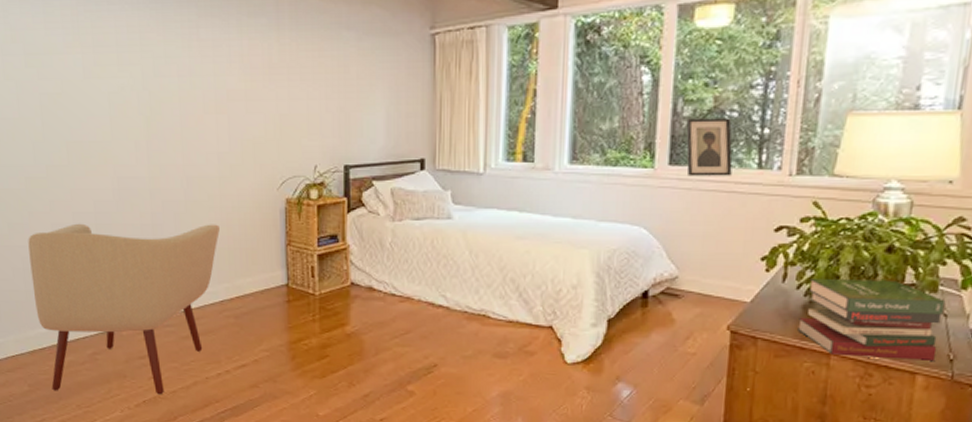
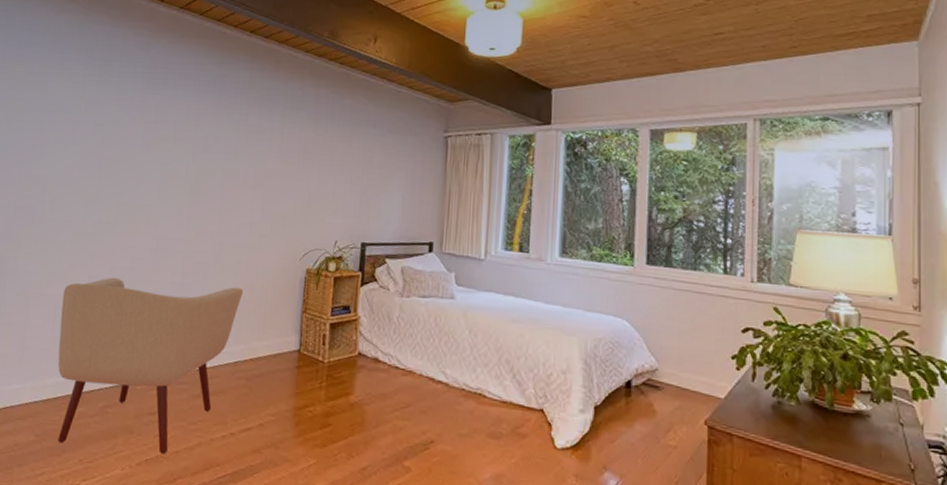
picture frame: present [686,118,733,176] -> none [660,225,702,279]
books: present [798,279,946,360] -> none [769,380,900,469]

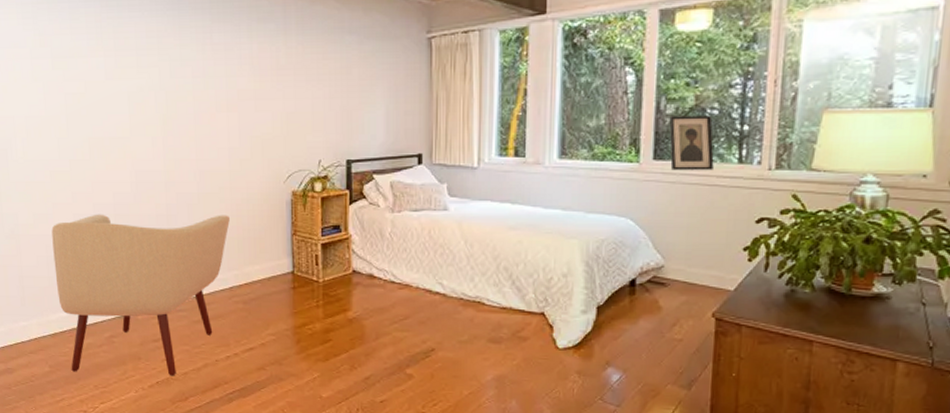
picture frame: none [660,225,702,279] -> present [669,115,714,171]

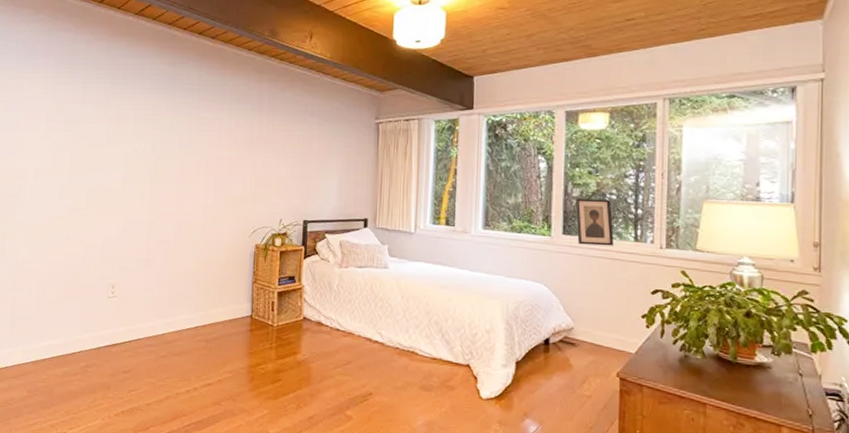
armchair: present [51,214,230,376] -> none [43,255,200,407]

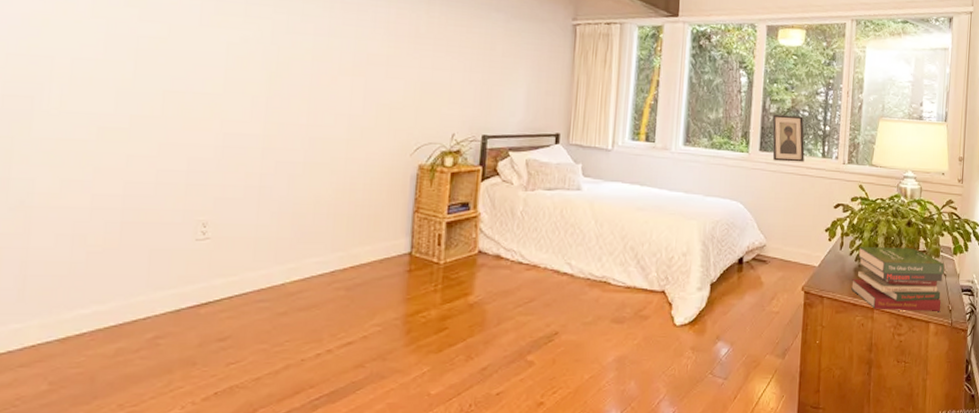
books: none [676,336,800,415] -> present [851,247,945,311]

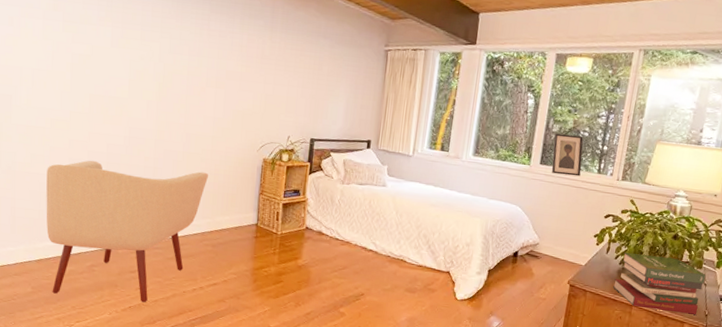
armchair: none [80,182,341,388] -> present [46,160,208,303]

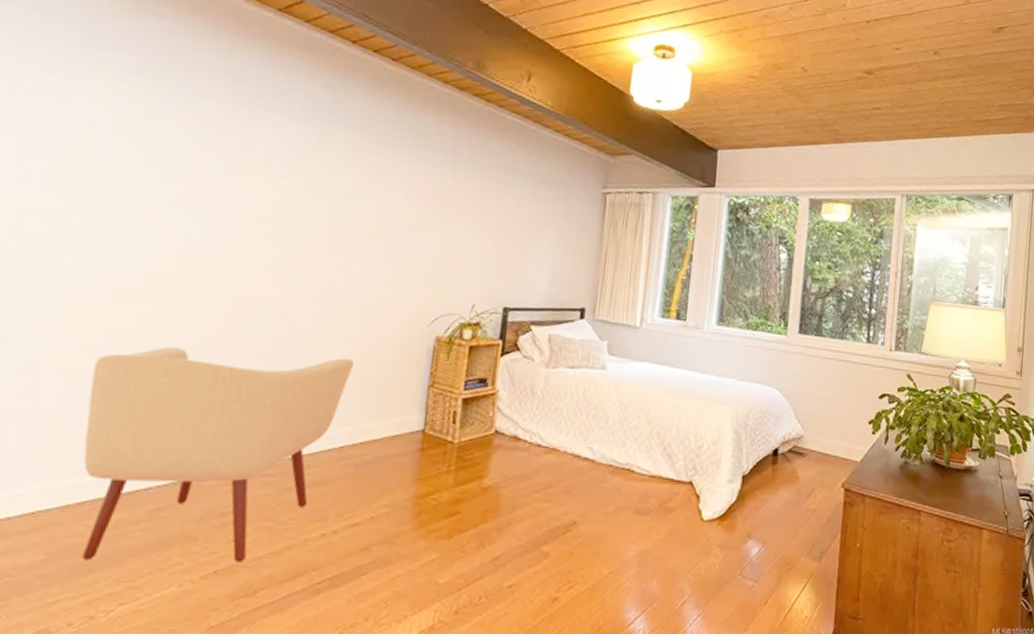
picture frame: present [551,133,584,177] -> none [812,294,848,348]
books: present [613,253,706,315] -> none [896,442,1001,517]

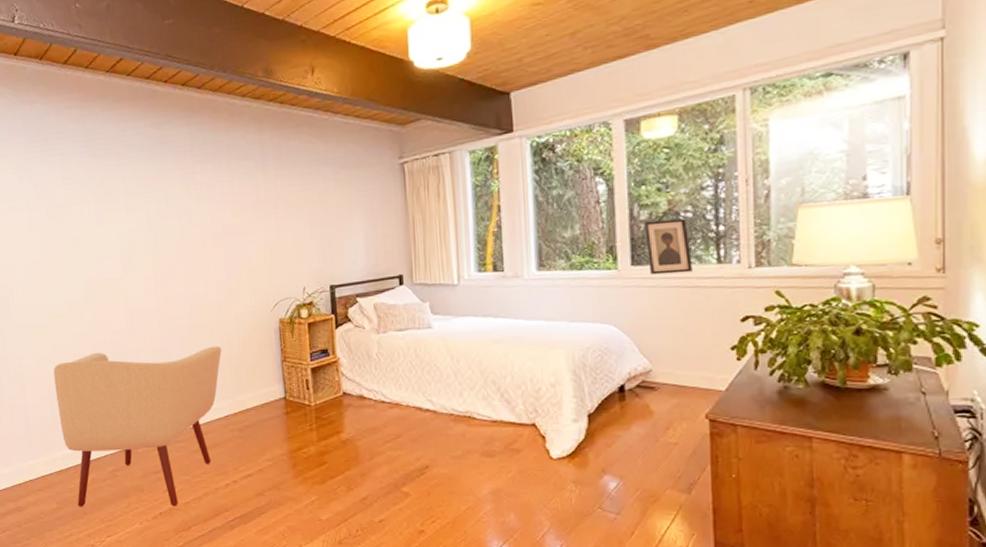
picture frame: none [812,294,848,348] -> present [643,218,693,275]

